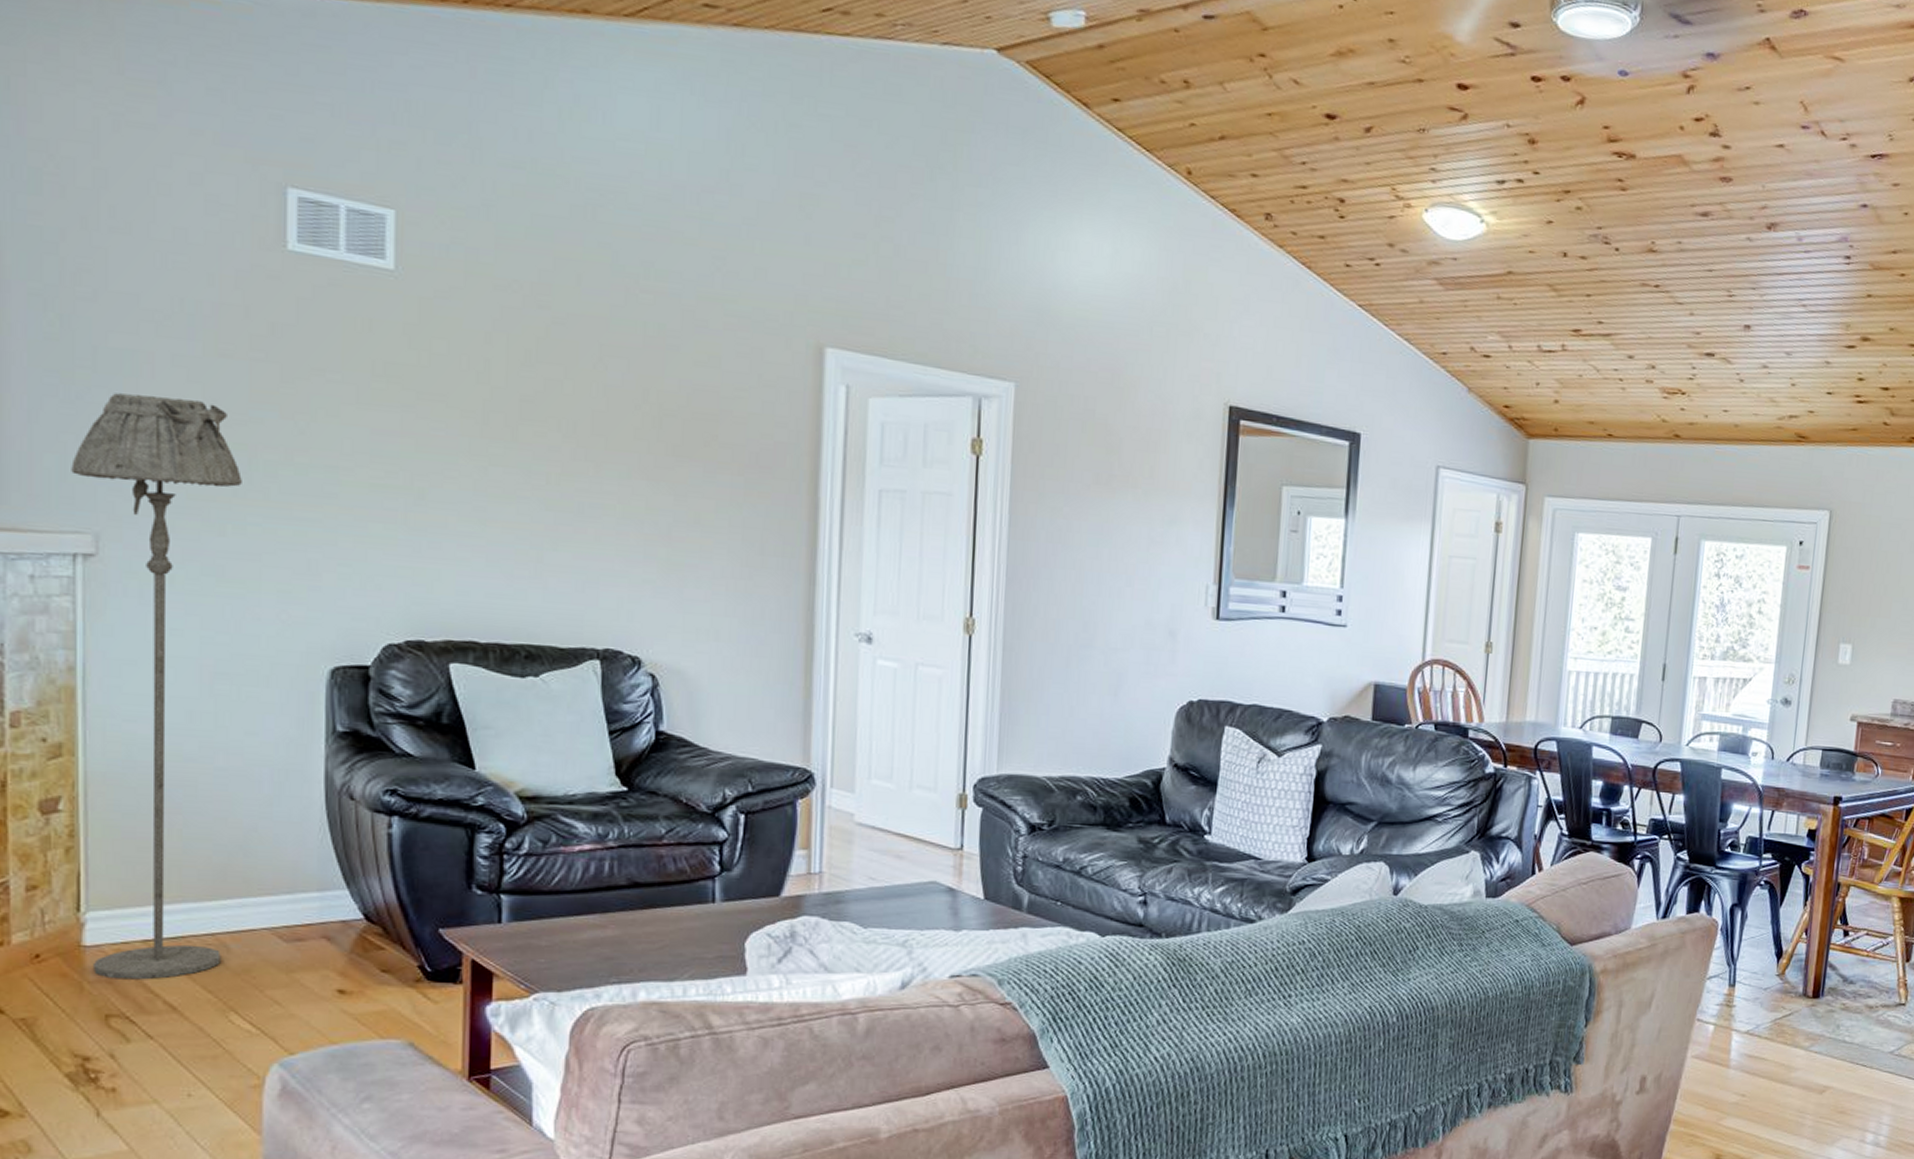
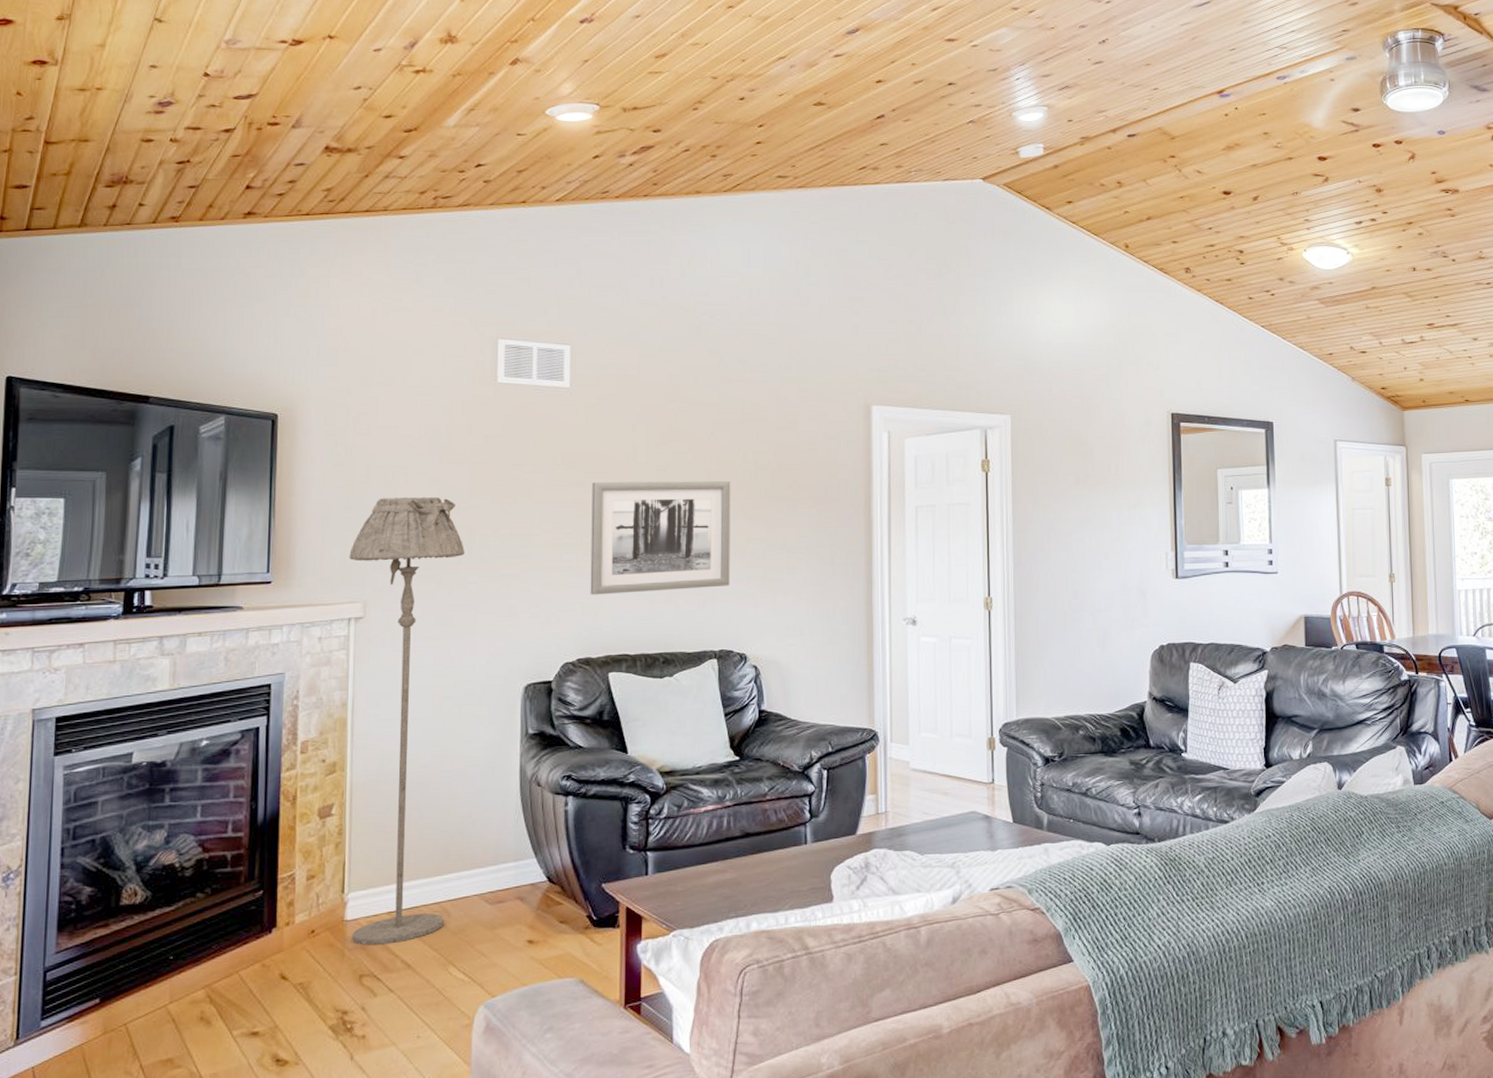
wall art: none [423,406,625,567] -> present [590,480,731,595]

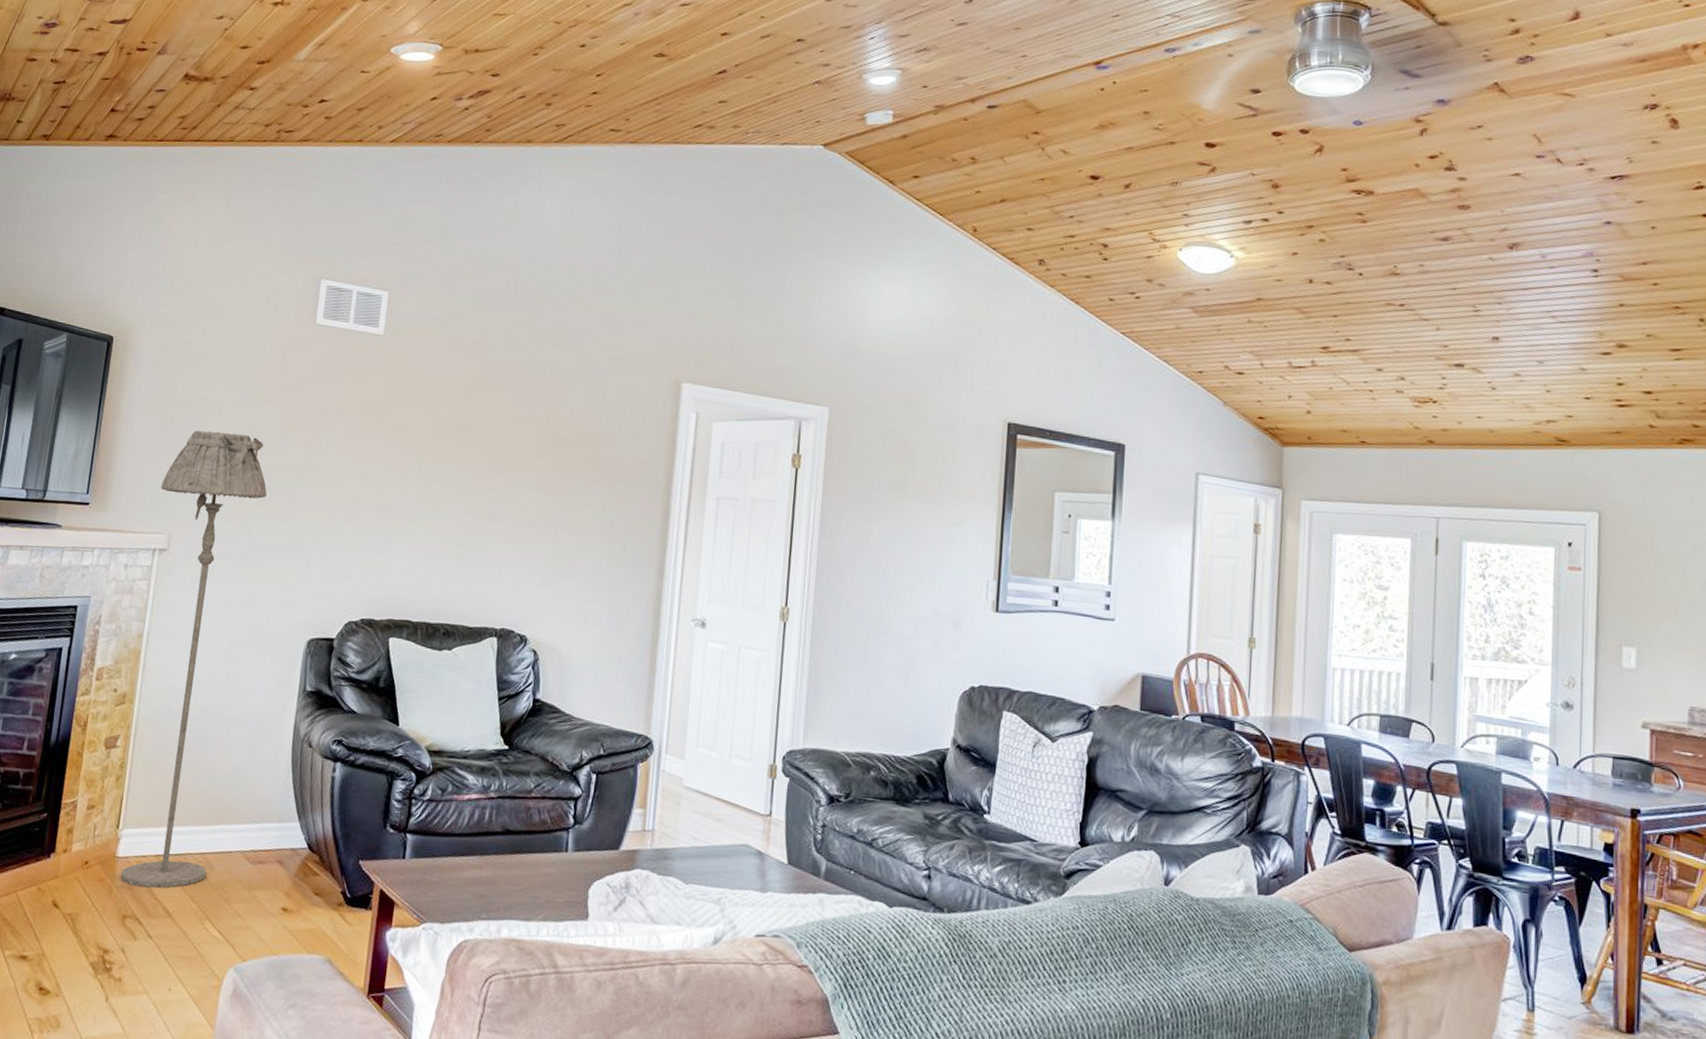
wall art: present [590,480,731,595] -> none [380,436,530,561]

